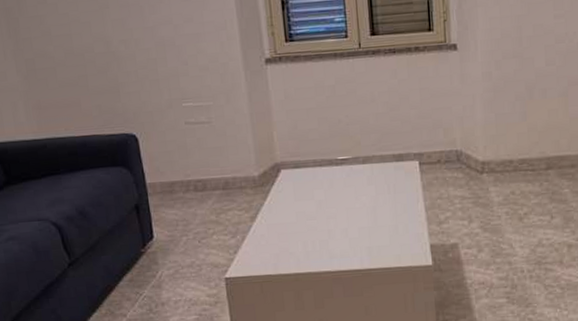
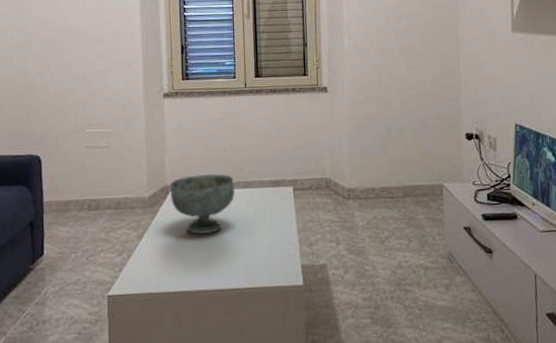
decorative bowl: none [280,148,354,214] -> present [170,173,235,234]

